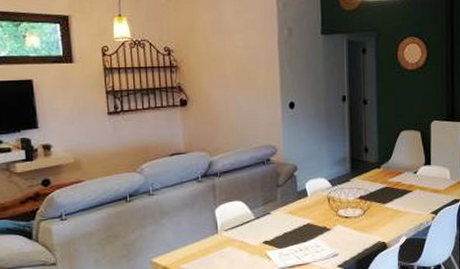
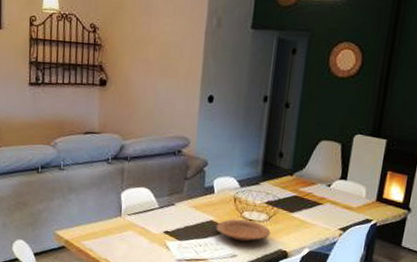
plate: none [314,218,368,240] -> present [215,219,271,242]

